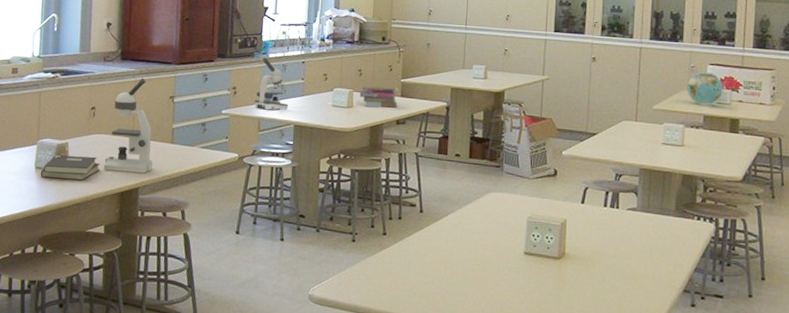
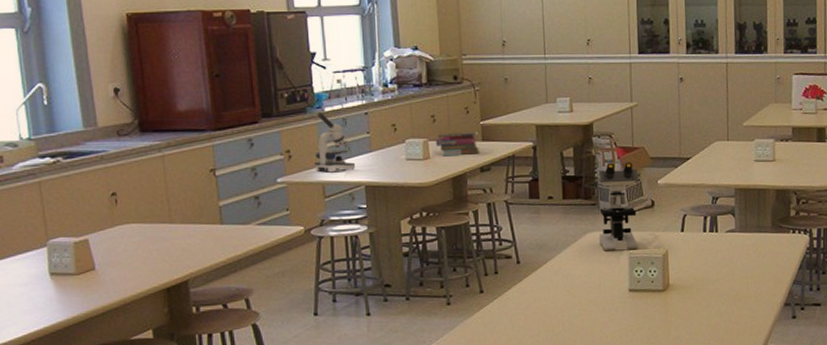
hardback book: present [40,155,101,181] -> none [58,251,136,284]
microscope: present [104,78,153,174] -> none [139,151,201,266]
microscope: none [500,129,544,215] -> present [598,162,639,251]
globe: present [687,72,723,106] -> none [774,82,808,117]

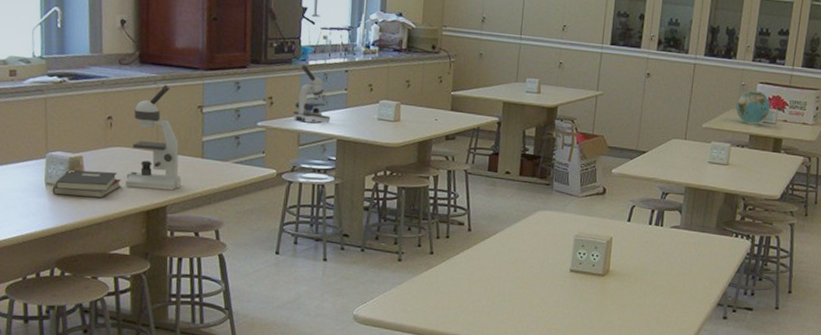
hardback book: none [58,251,136,284] -> present [52,169,122,199]
microscope: none [139,151,201,266] -> present [125,84,181,191]
books: present [436,130,479,157] -> none [407,98,448,123]
microscope: present [598,162,639,251] -> none [548,146,595,233]
globe: none [774,82,808,117] -> present [736,90,770,125]

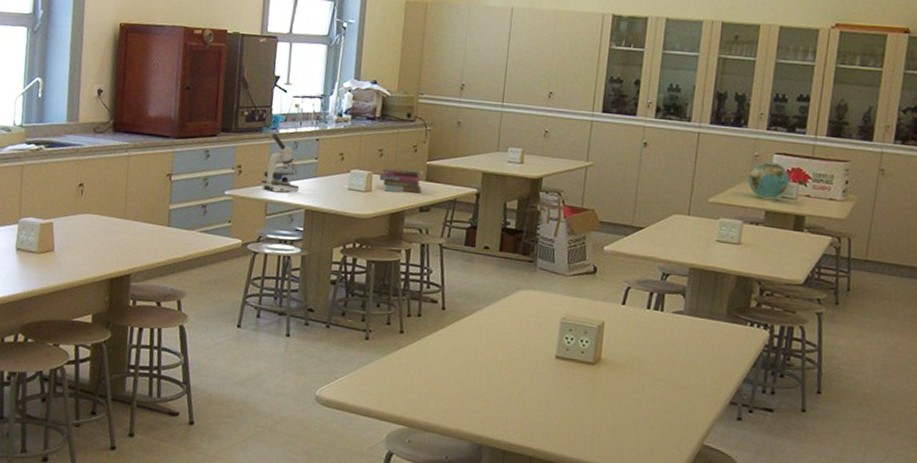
hardback book: present [52,169,122,199] -> none [21,235,89,265]
microscope: present [125,84,181,191] -> none [92,152,147,259]
books: none [407,98,448,123] -> present [380,168,423,194]

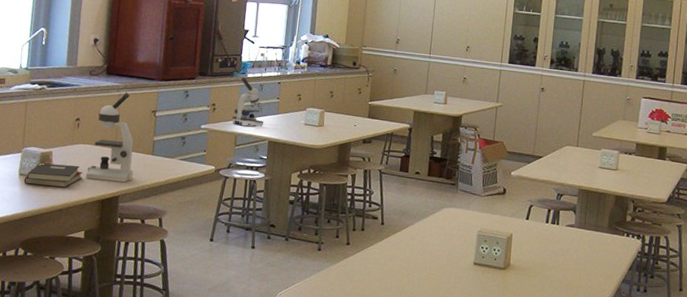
hardback book: none [21,235,89,265] -> present [23,162,83,188]
microscope: none [92,152,147,259] -> present [86,92,134,183]
books: present [380,168,423,194] -> none [330,106,366,128]
globe: present [748,162,790,200] -> none [622,104,654,134]

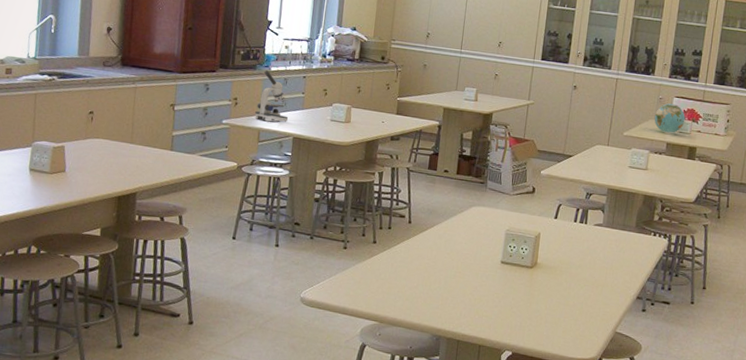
hardback book: present [23,162,83,188] -> none [34,157,98,184]
microscope: present [86,92,134,183] -> none [101,84,151,179]
globe: none [622,104,654,134] -> present [654,103,685,134]

